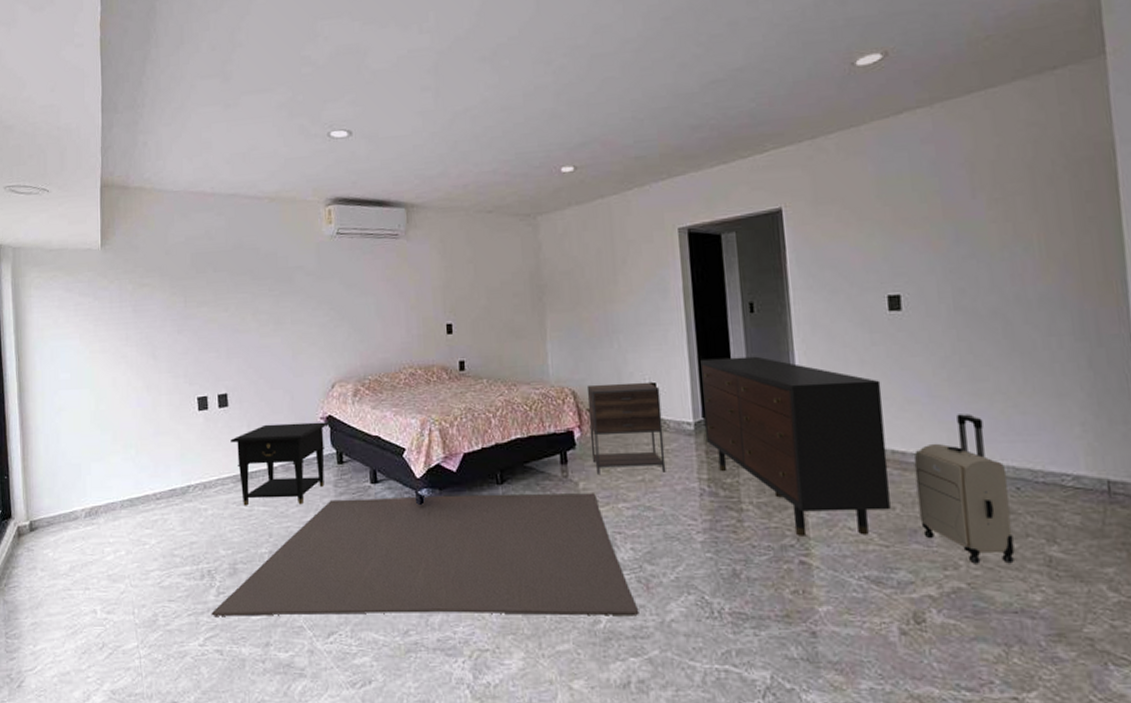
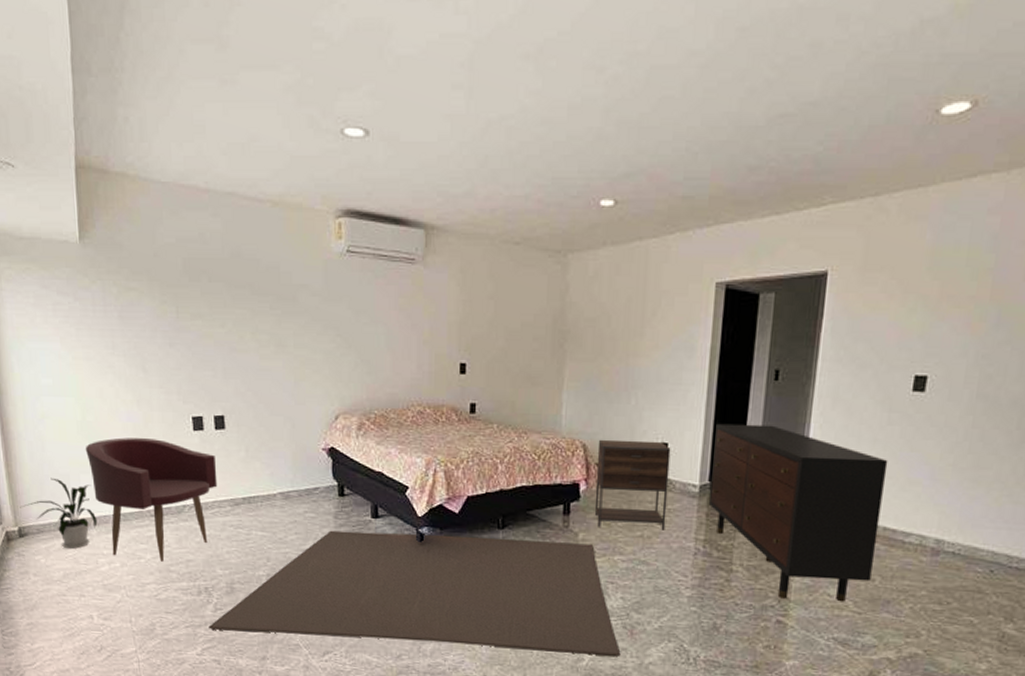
house plant: none [32,468,105,539] -> present [20,477,98,549]
armchair: none [97,422,221,546] -> present [85,437,218,562]
nightstand: present [230,422,329,506] -> none [228,451,331,533]
suitcase: present [914,414,1015,564] -> none [895,498,985,637]

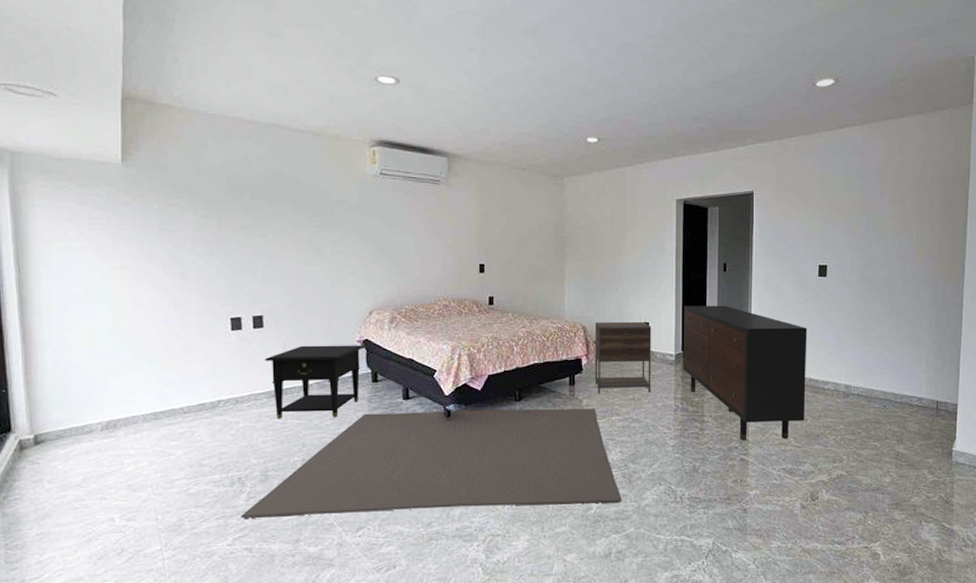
house plant: present [20,477,98,549] -> none [37,382,125,452]
armchair: present [85,437,218,562] -> none [115,340,254,457]
nightstand: none [228,451,331,533] -> present [265,345,365,419]

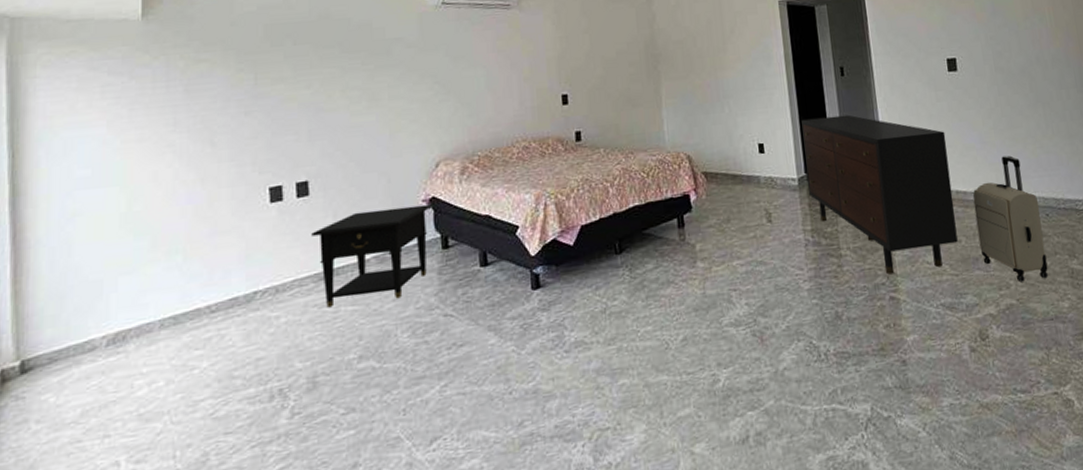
rug: present [241,408,622,518] -> none [282,253,755,443]
nightstand: present [594,321,651,394] -> none [701,142,775,235]
suitcase: none [822,354,879,458] -> present [973,155,1048,283]

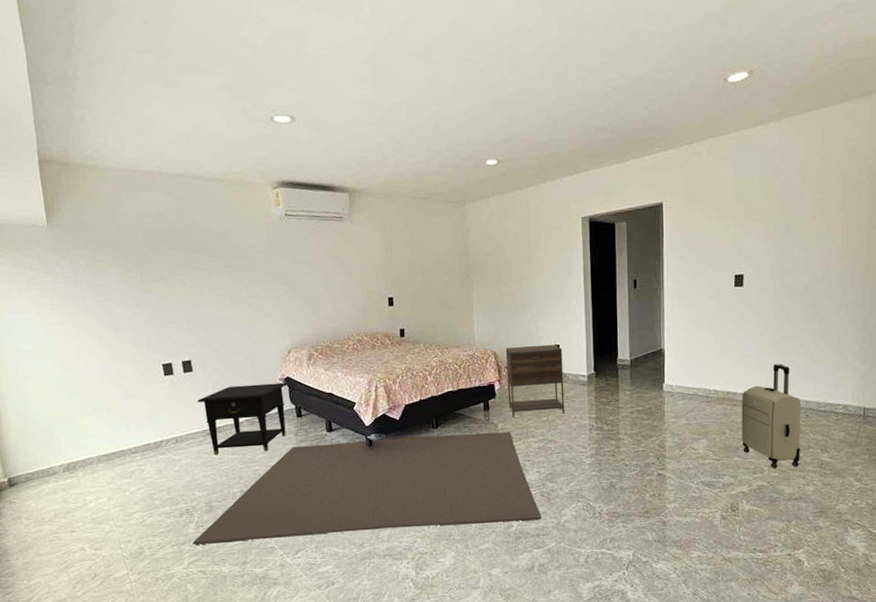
rug: none [282,253,755,443] -> present [192,432,542,545]
nightstand: none [701,142,775,235] -> present [505,344,565,417]
dresser: present [801,114,958,275] -> none [594,322,724,456]

